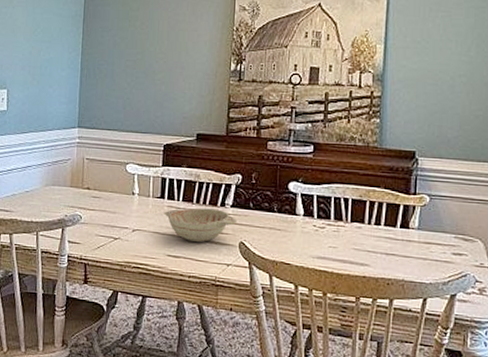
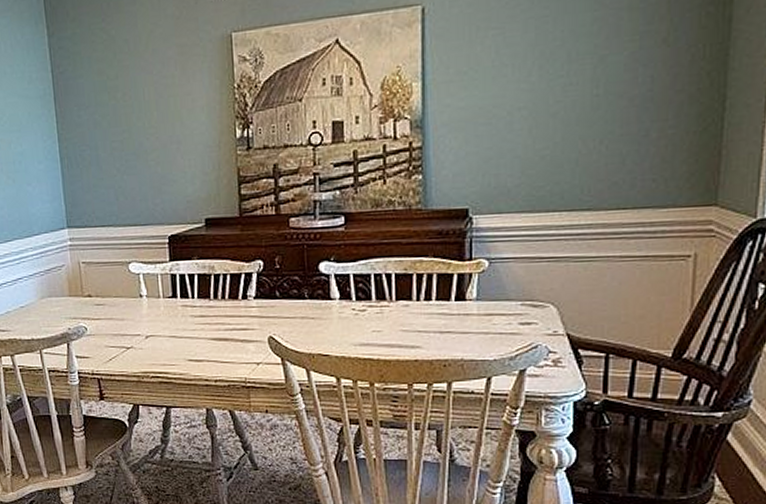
decorative bowl: present [164,207,237,243] -> none [178,303,264,343]

